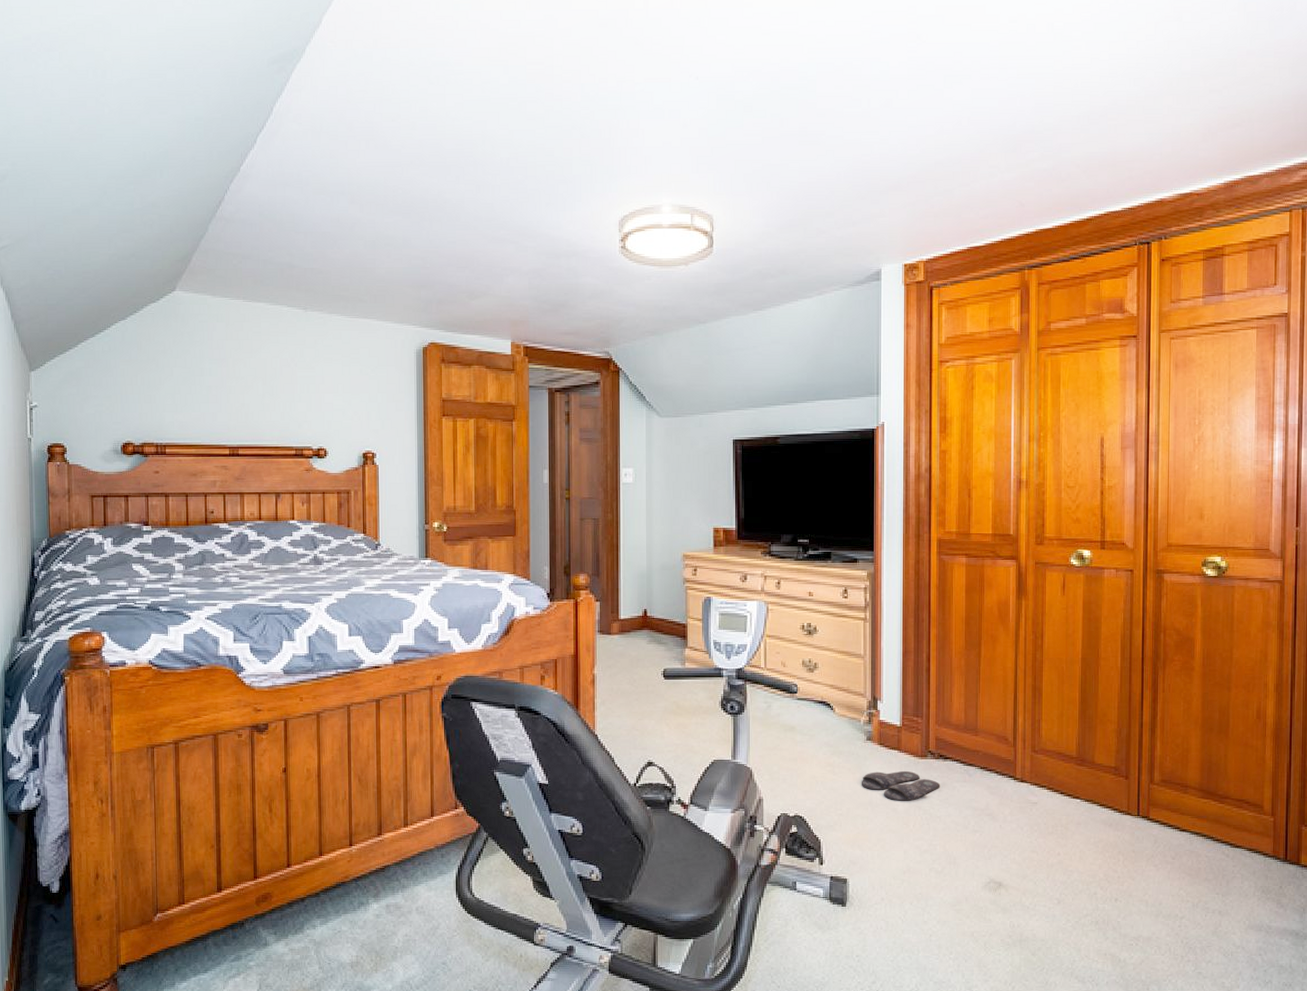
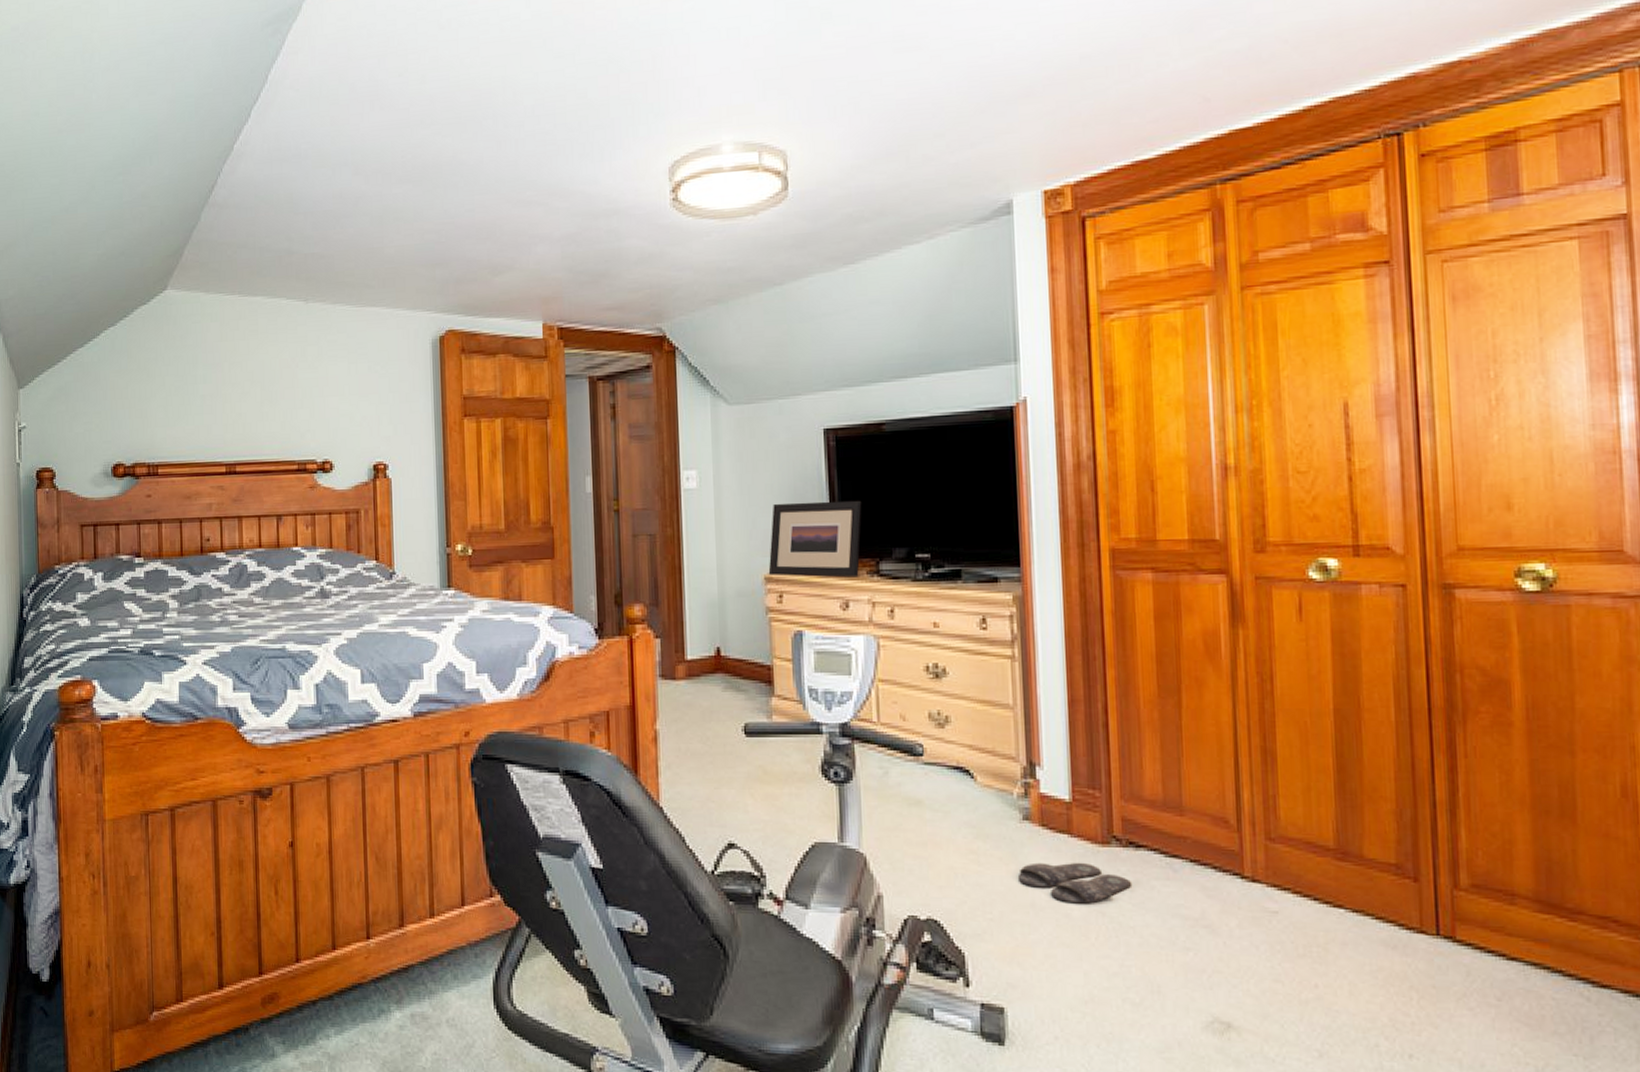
picture frame: none [686,496,760,557] -> present [768,500,862,578]

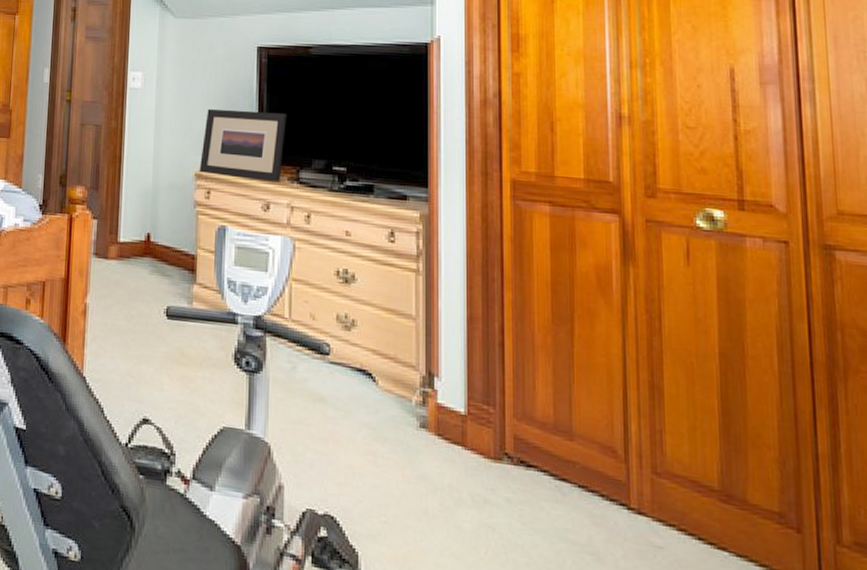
slippers: present [1019,862,1131,904] -> none [414,470,521,518]

